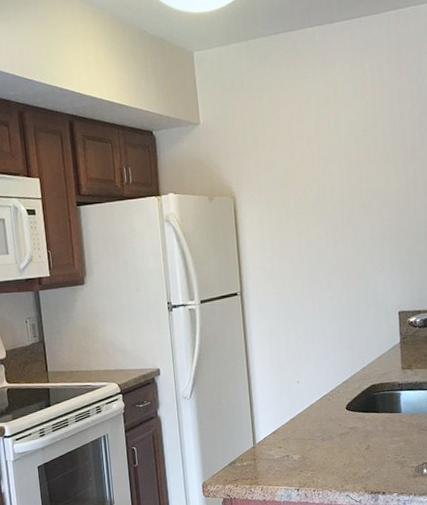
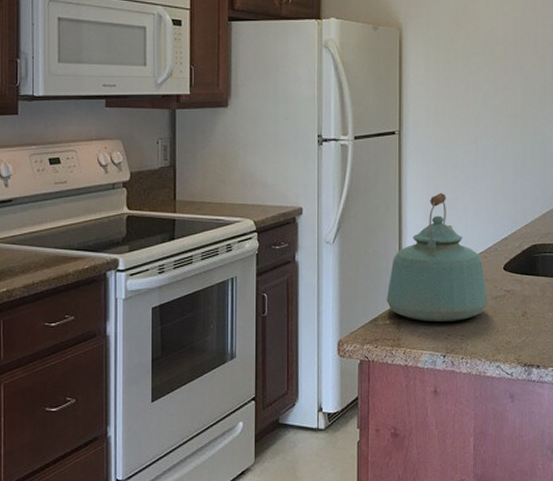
kettle: none [241,345,334,461] -> present [386,193,487,322]

